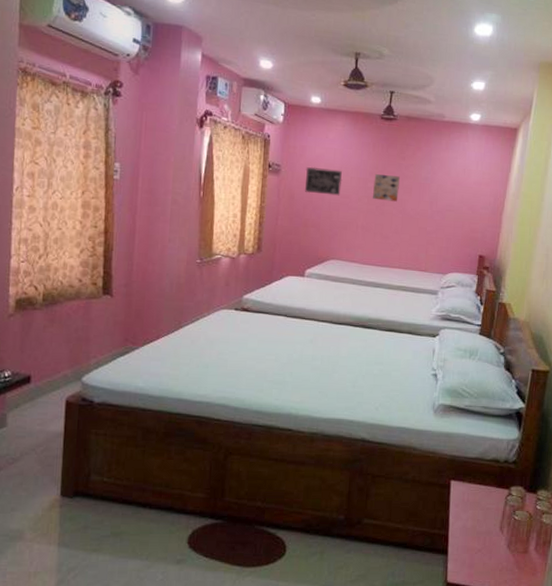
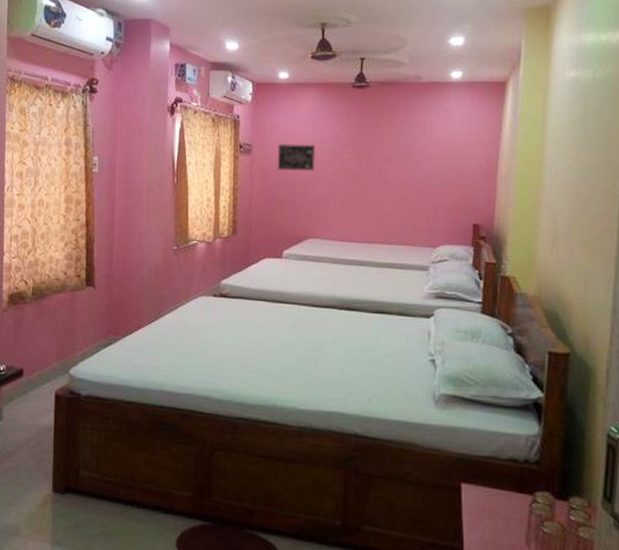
wall art: present [373,174,400,202] -> none [349,145,377,172]

